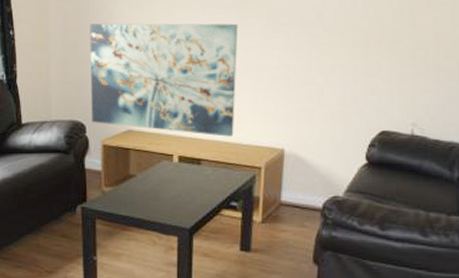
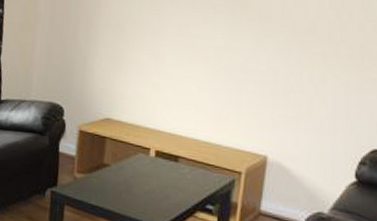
wall art: present [90,23,238,137] -> none [70,10,228,137]

